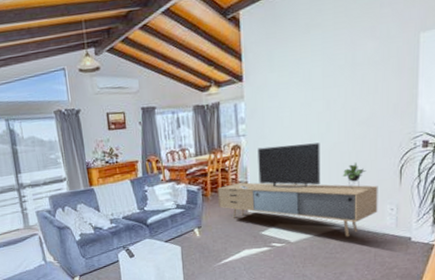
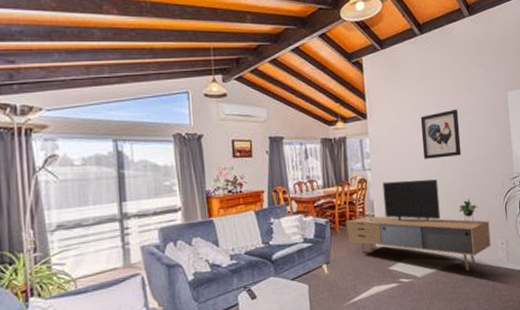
wall art: none [304,61,352,121] -> present [420,109,462,159]

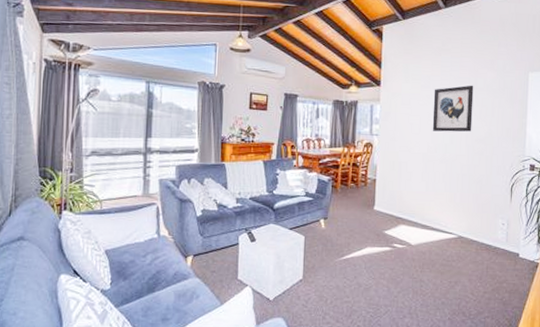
media console: present [345,179,491,271] -> none [346,149,492,246]

